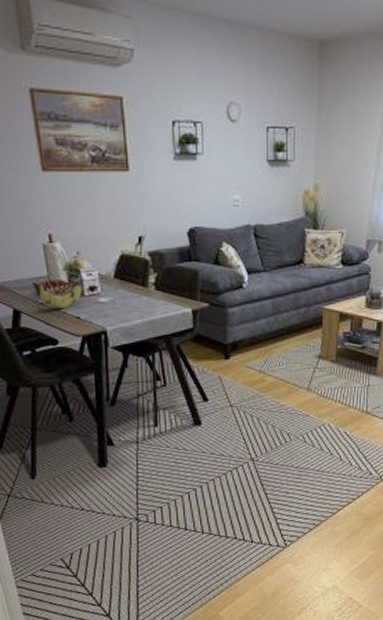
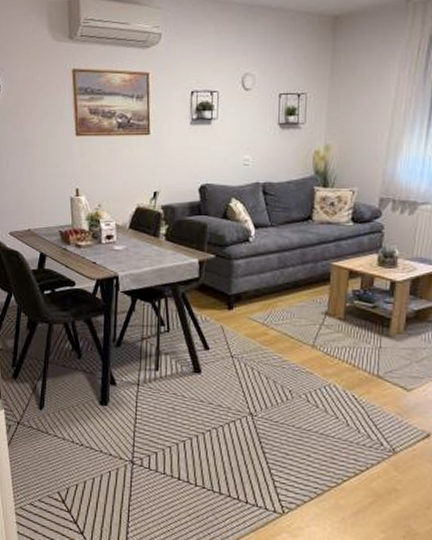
banana: present [38,283,82,308] -> none [63,231,100,254]

